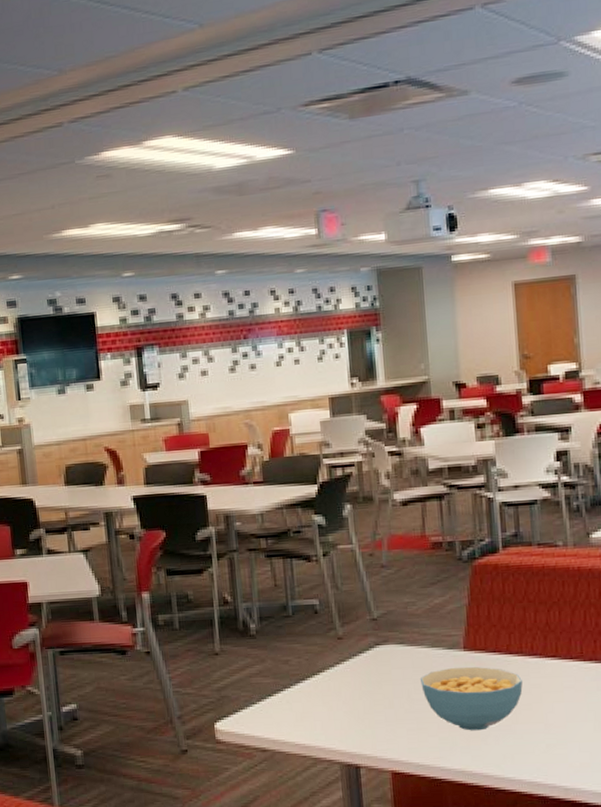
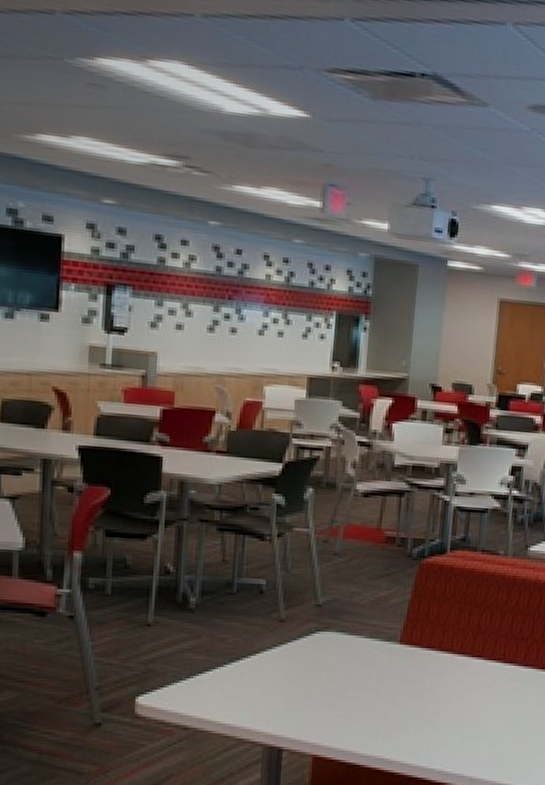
cereal bowl: present [419,667,523,731] -> none [354,659,448,721]

